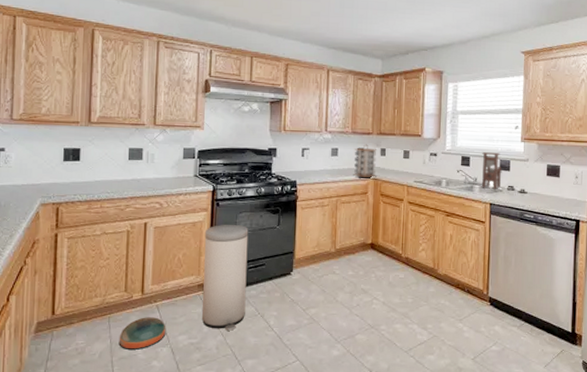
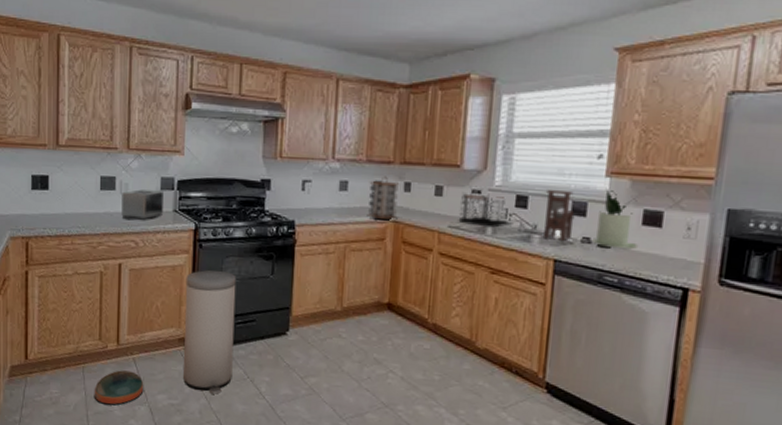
toaster: none [147,159,186,186] -> present [121,189,164,221]
dish rack: none [421,155,461,181] -> present [458,193,514,228]
planter: none [514,150,546,194] -> present [591,188,639,250]

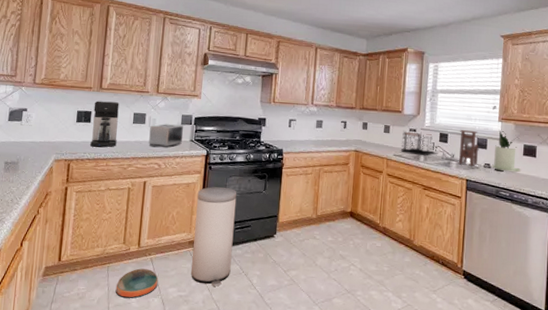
coffee maker: none [50,161,82,221] -> present [90,101,119,147]
spice rack: present [367,176,400,220] -> none [336,118,360,150]

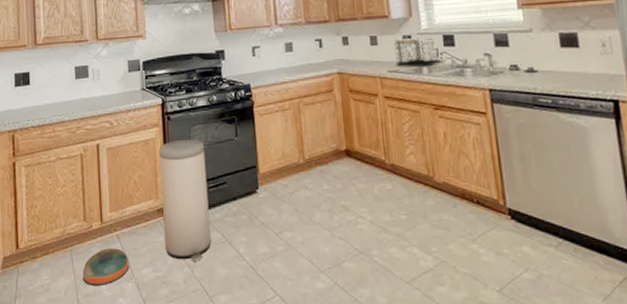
coffee maker: present [90,101,119,147] -> none [31,57,61,112]
toaster: present [149,124,183,148] -> none [95,73,133,103]
paper towel holder: present [459,129,479,167] -> none [469,26,500,72]
planter: present [490,130,522,173] -> none [518,19,563,72]

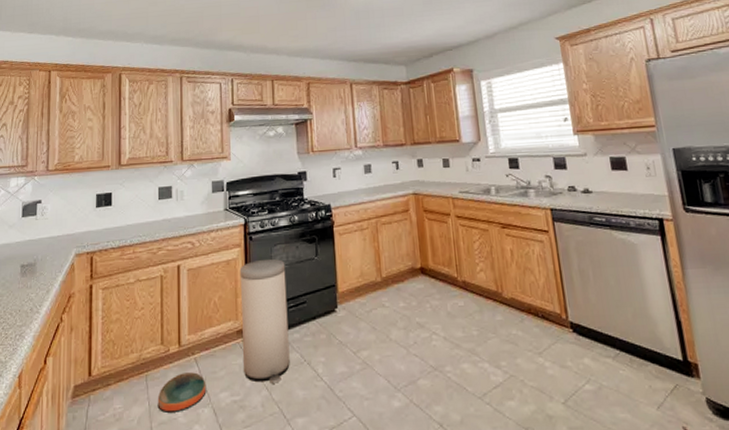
dish rack: present [395,37,446,68] -> none [465,160,511,189]

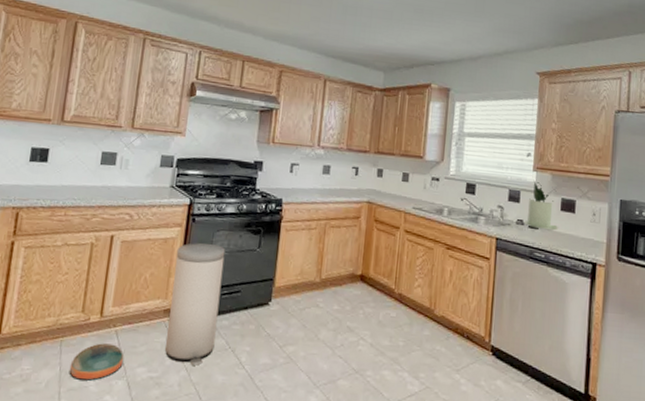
planter: none [575,144,614,193] -> present [524,180,559,231]

